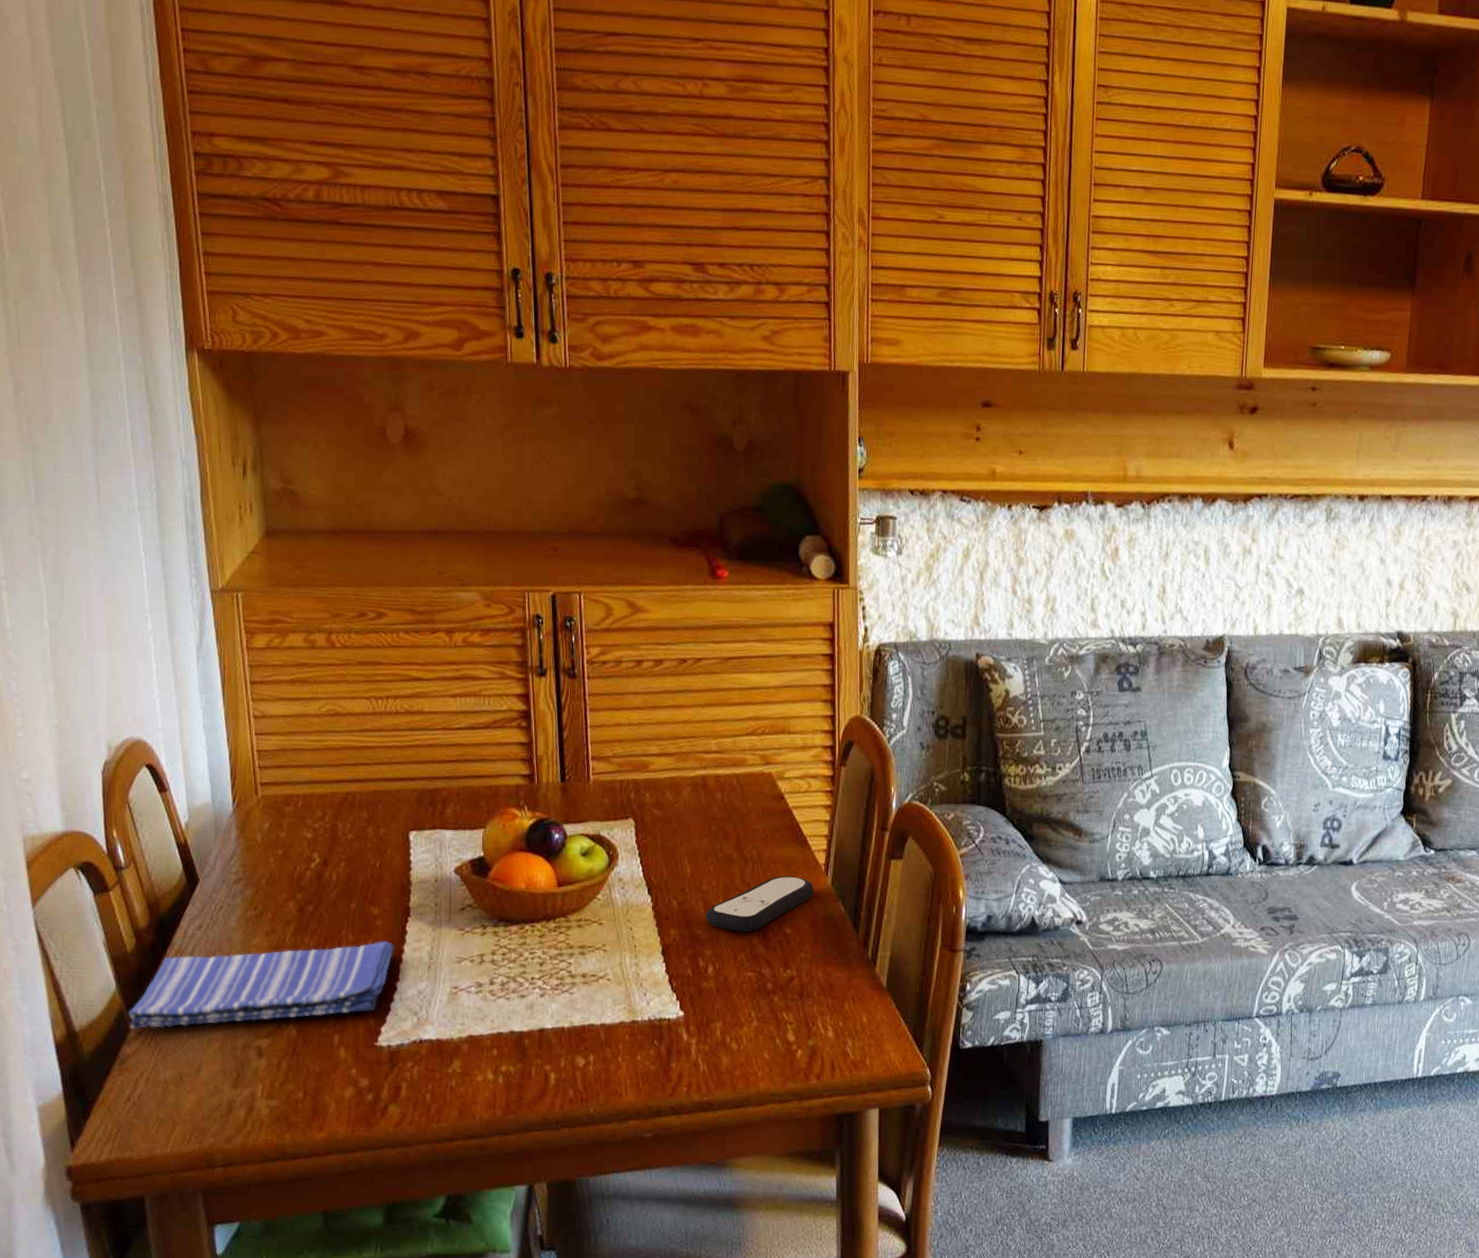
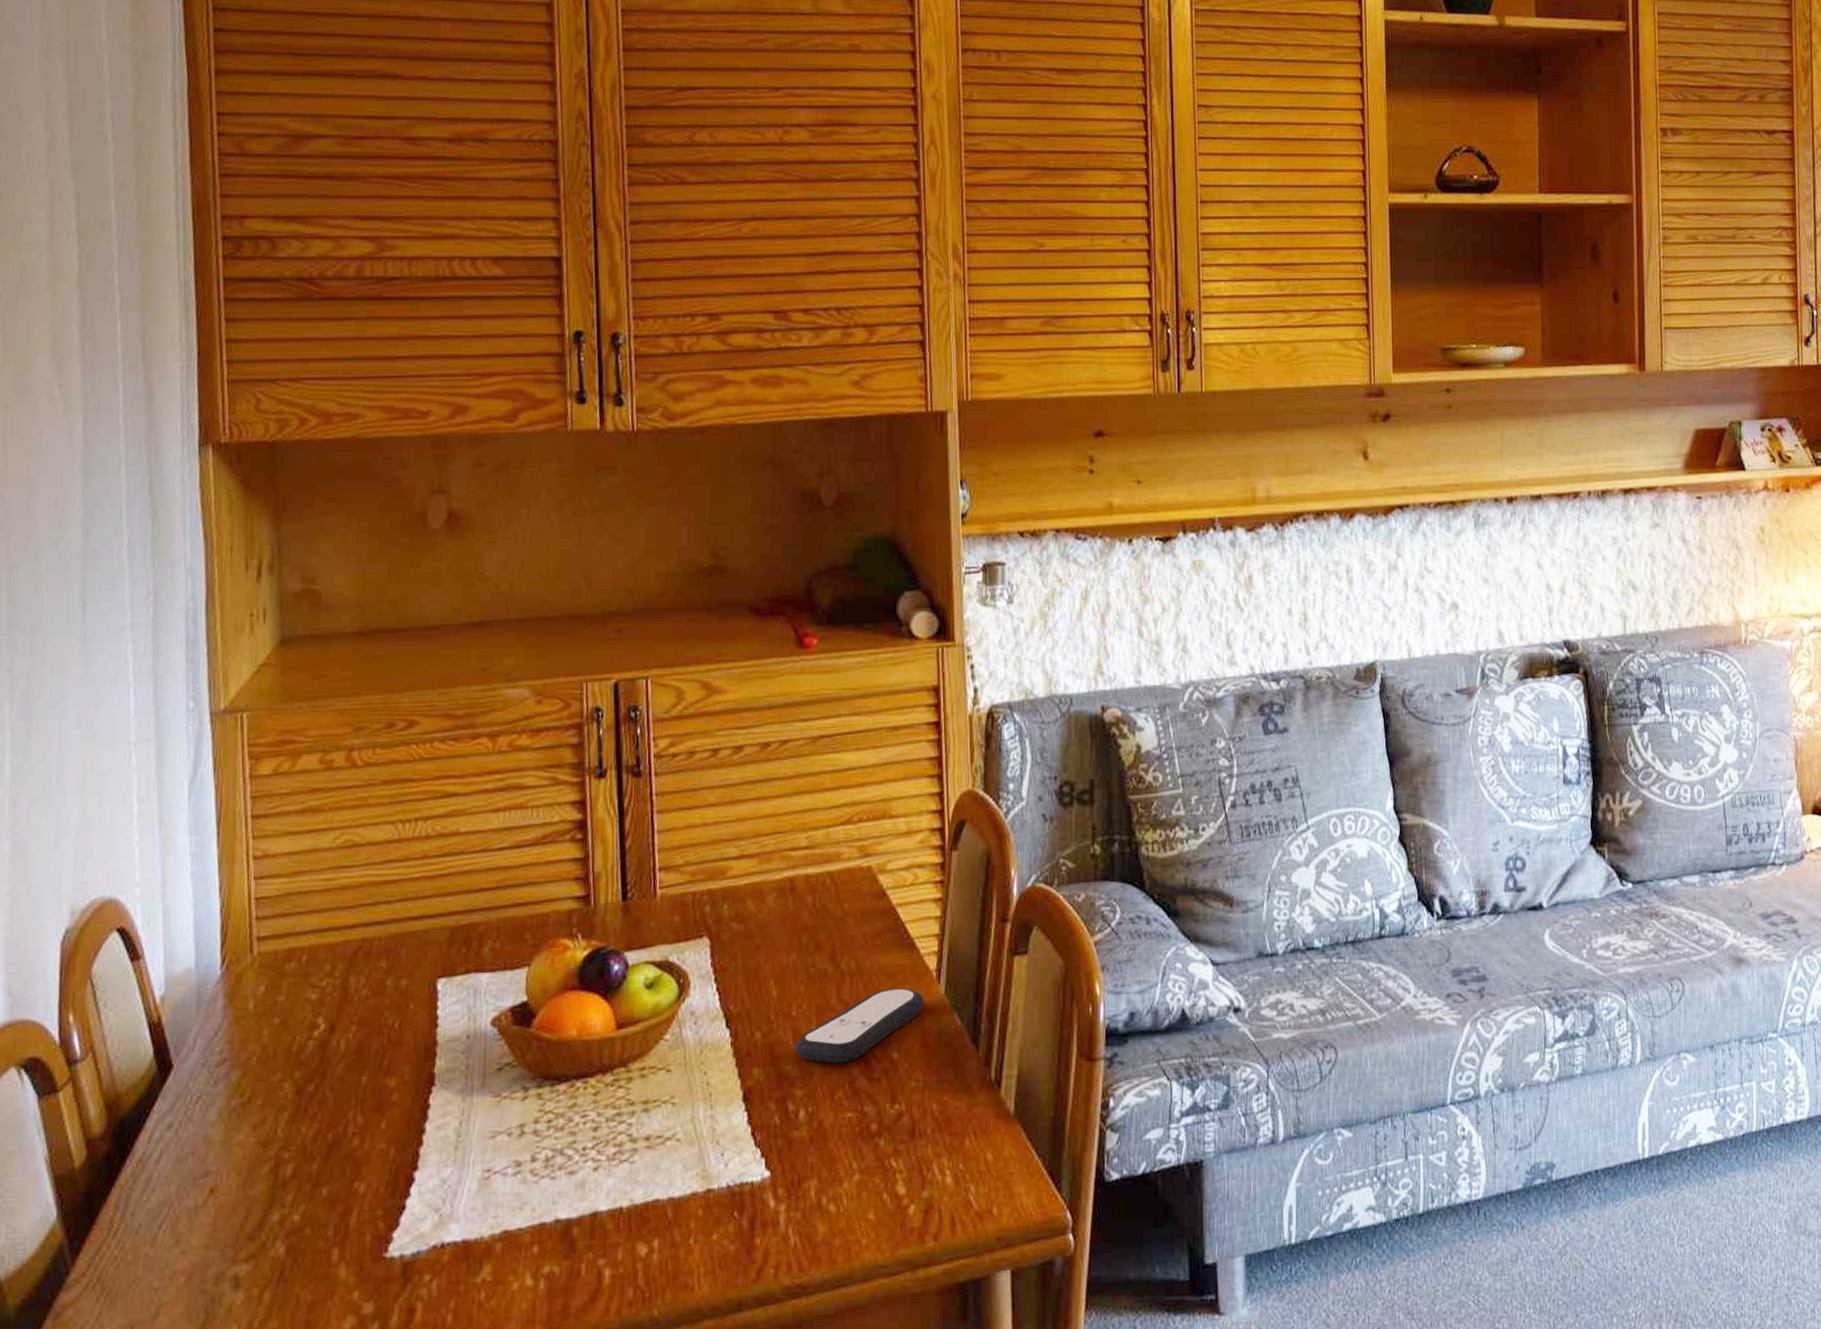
dish towel: present [128,940,395,1029] -> none [69,1119,415,1270]

